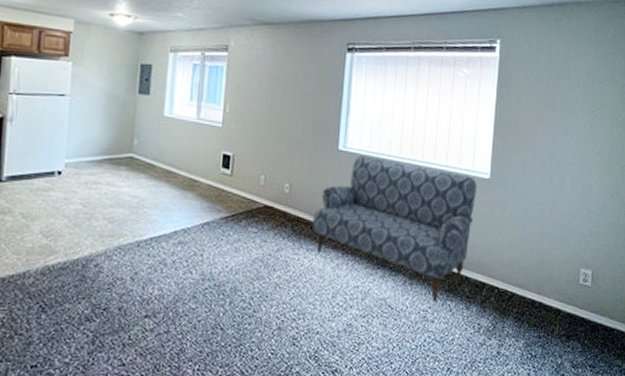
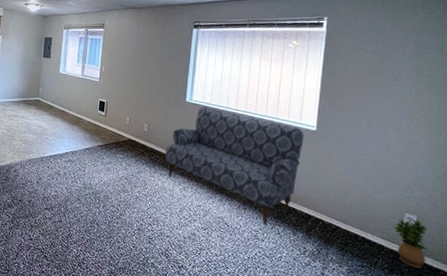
potted plant: none [570,275,603,331] -> present [393,219,428,269]

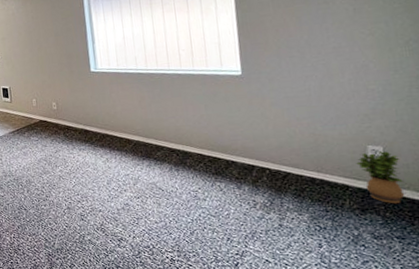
sofa: present [165,107,304,225] -> none [79,73,230,183]

